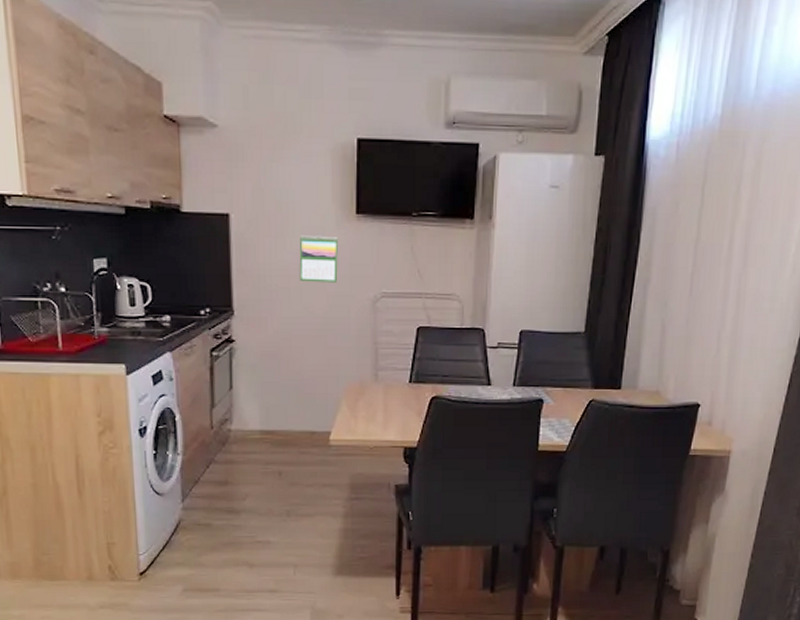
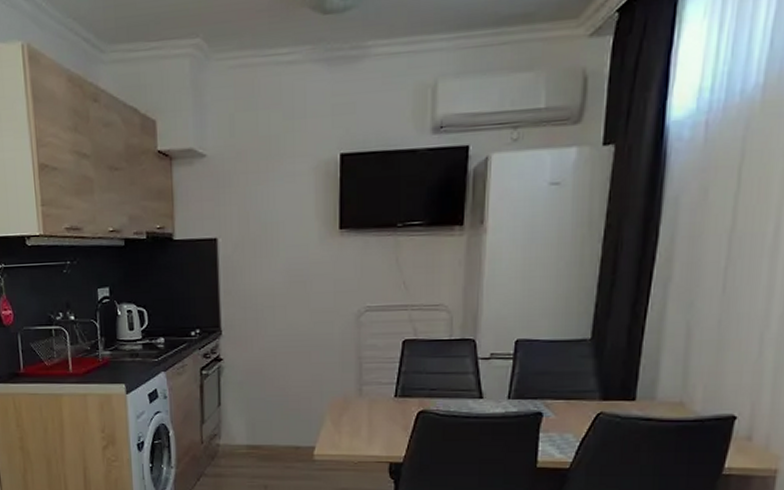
calendar: present [299,235,338,283] -> none [283,253,322,300]

